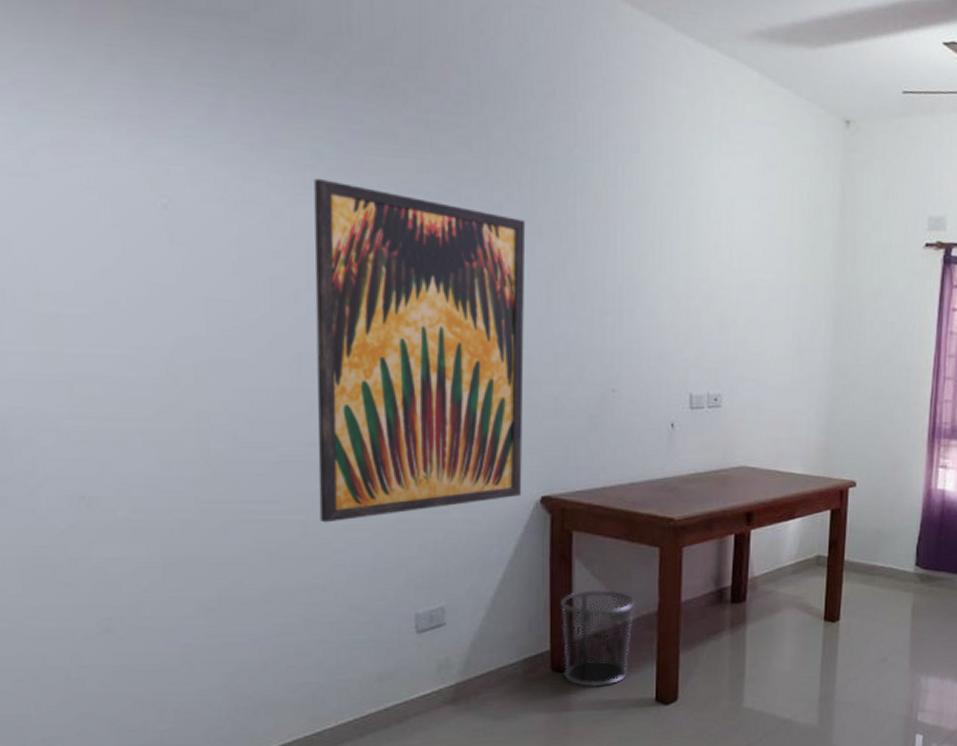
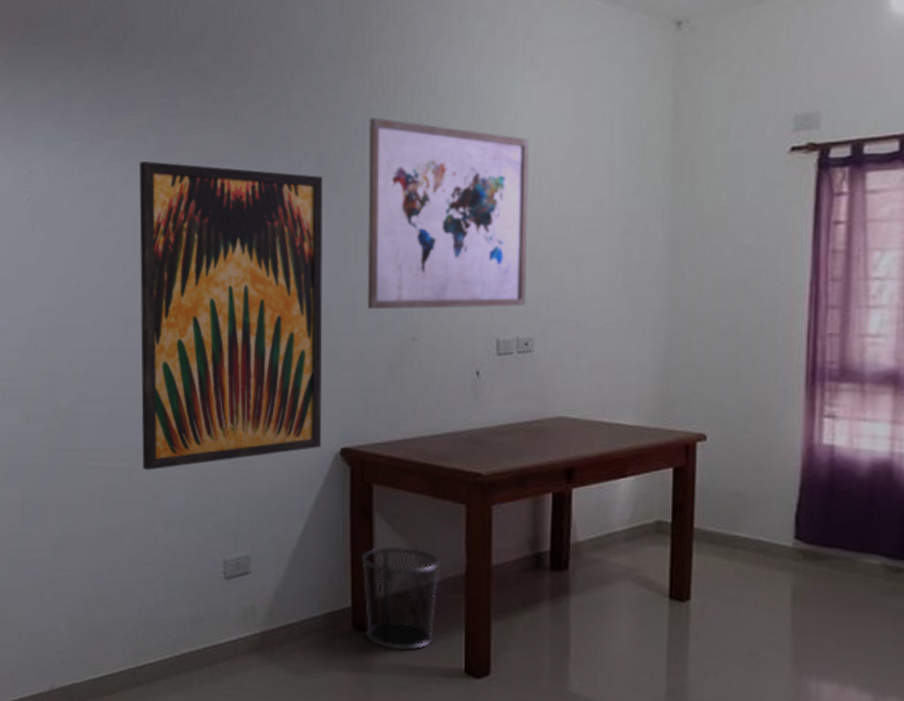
wall art: none [569,167,722,365] -> present [367,117,529,309]

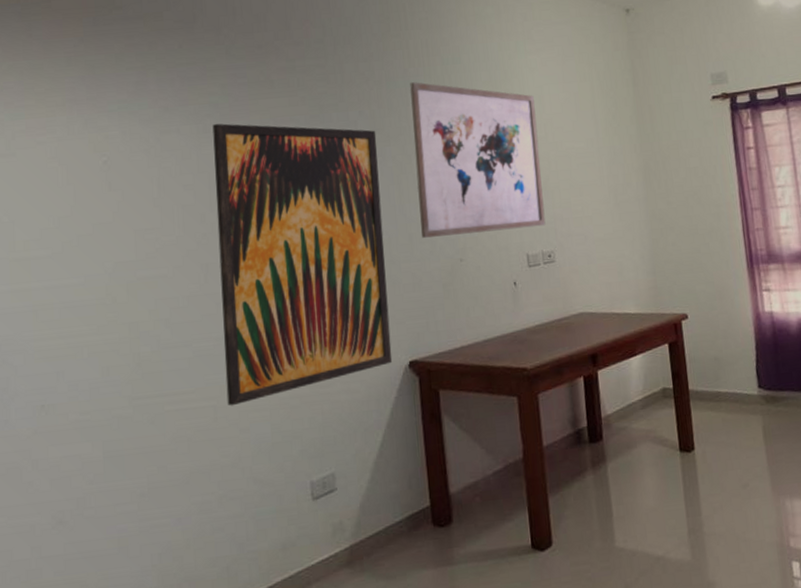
waste bin: present [362,547,442,650] -> none [435,441,503,539]

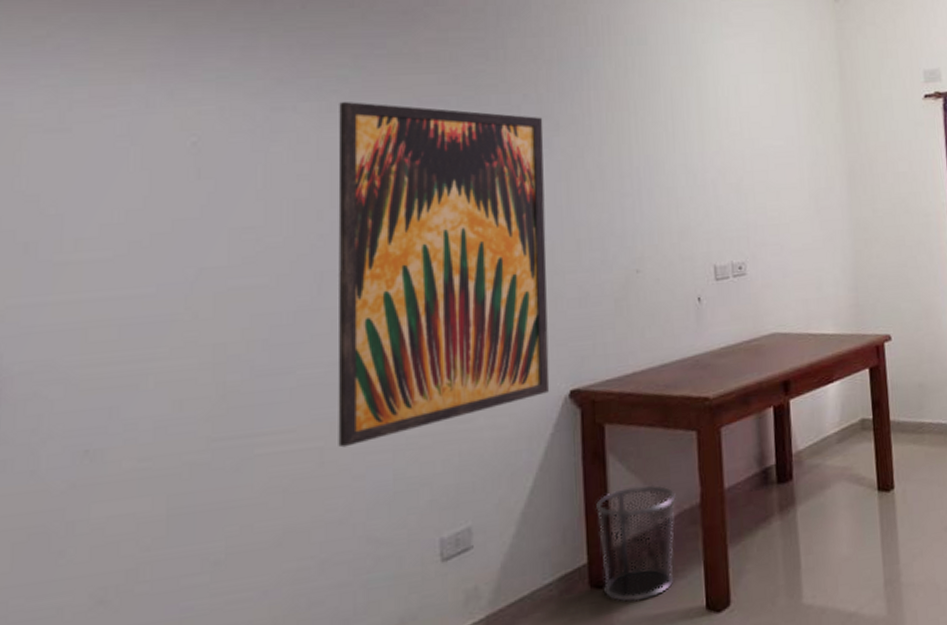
wall art: present [410,82,546,238] -> none [586,63,737,245]
waste bin: none [435,441,503,539] -> present [596,484,677,602]

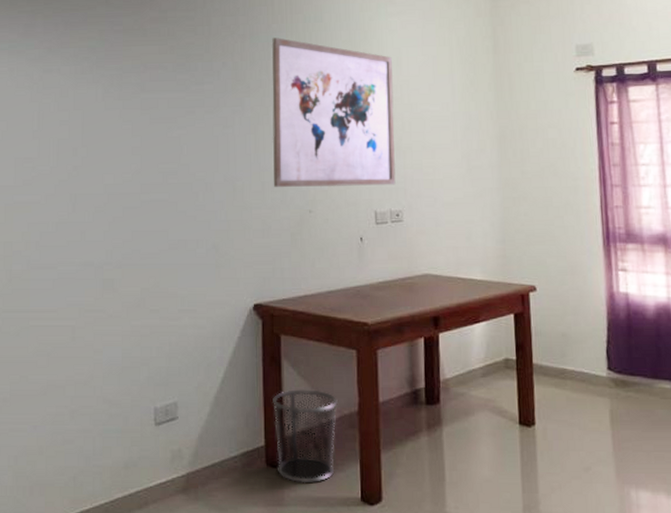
wall art: present [338,102,550,448] -> none [84,66,238,328]
wall art: none [586,63,737,245] -> present [272,37,396,187]

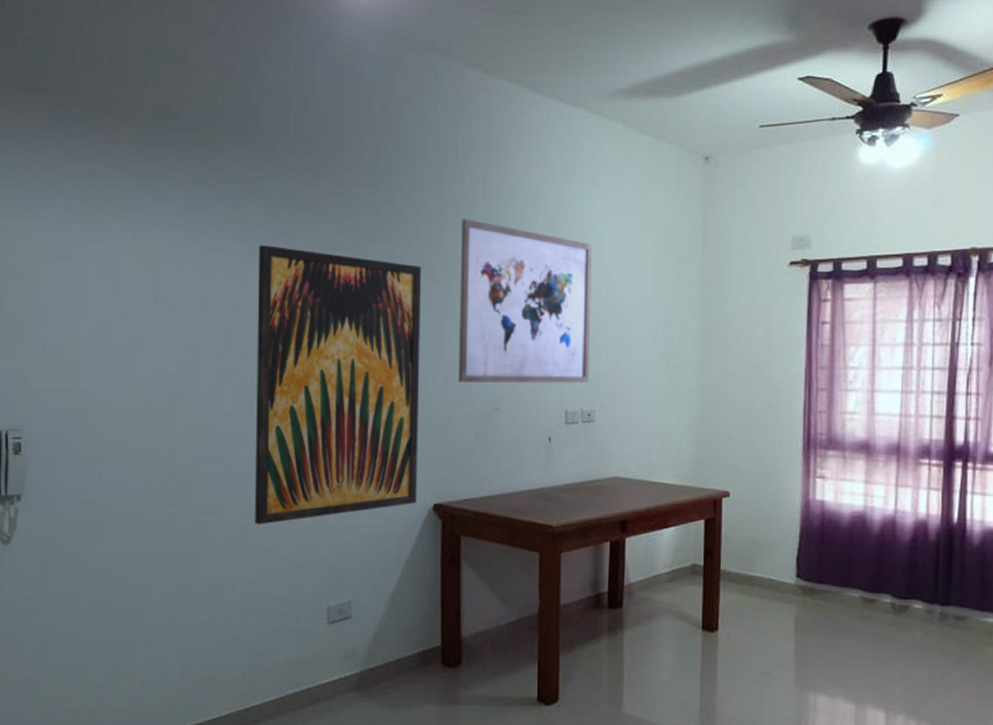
wall art: none [84,66,238,328] -> present [254,245,422,525]
waste bin: present [273,389,339,484] -> none [450,591,519,683]

